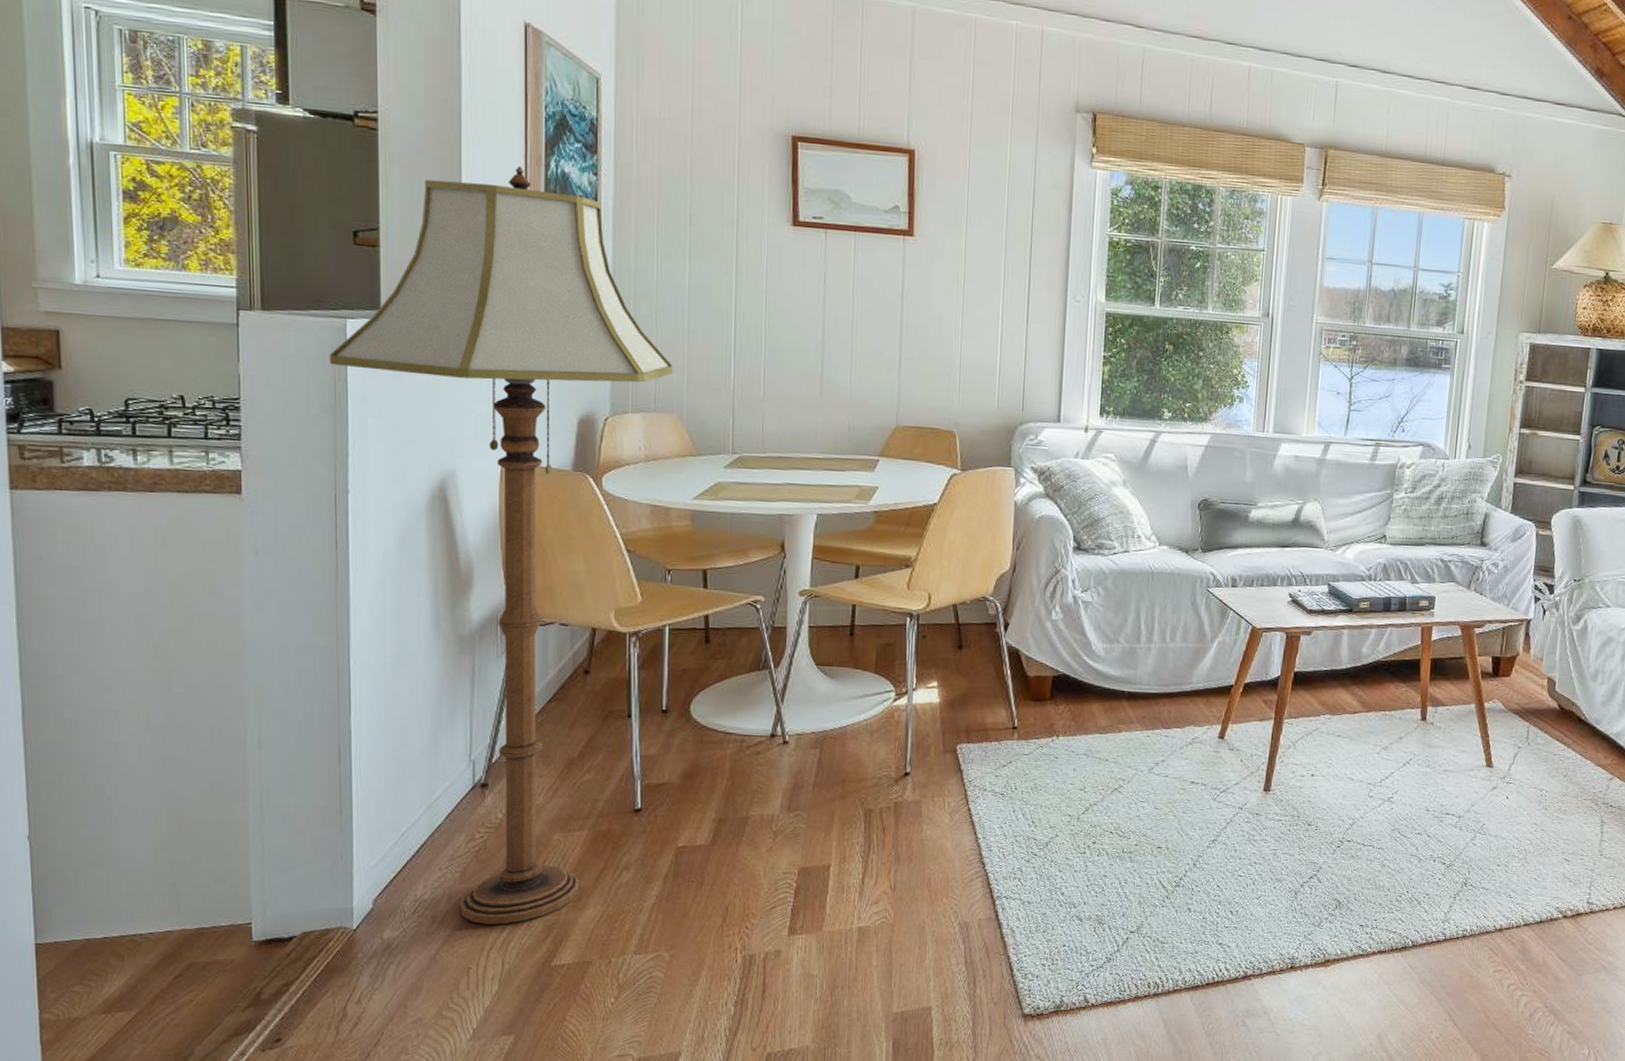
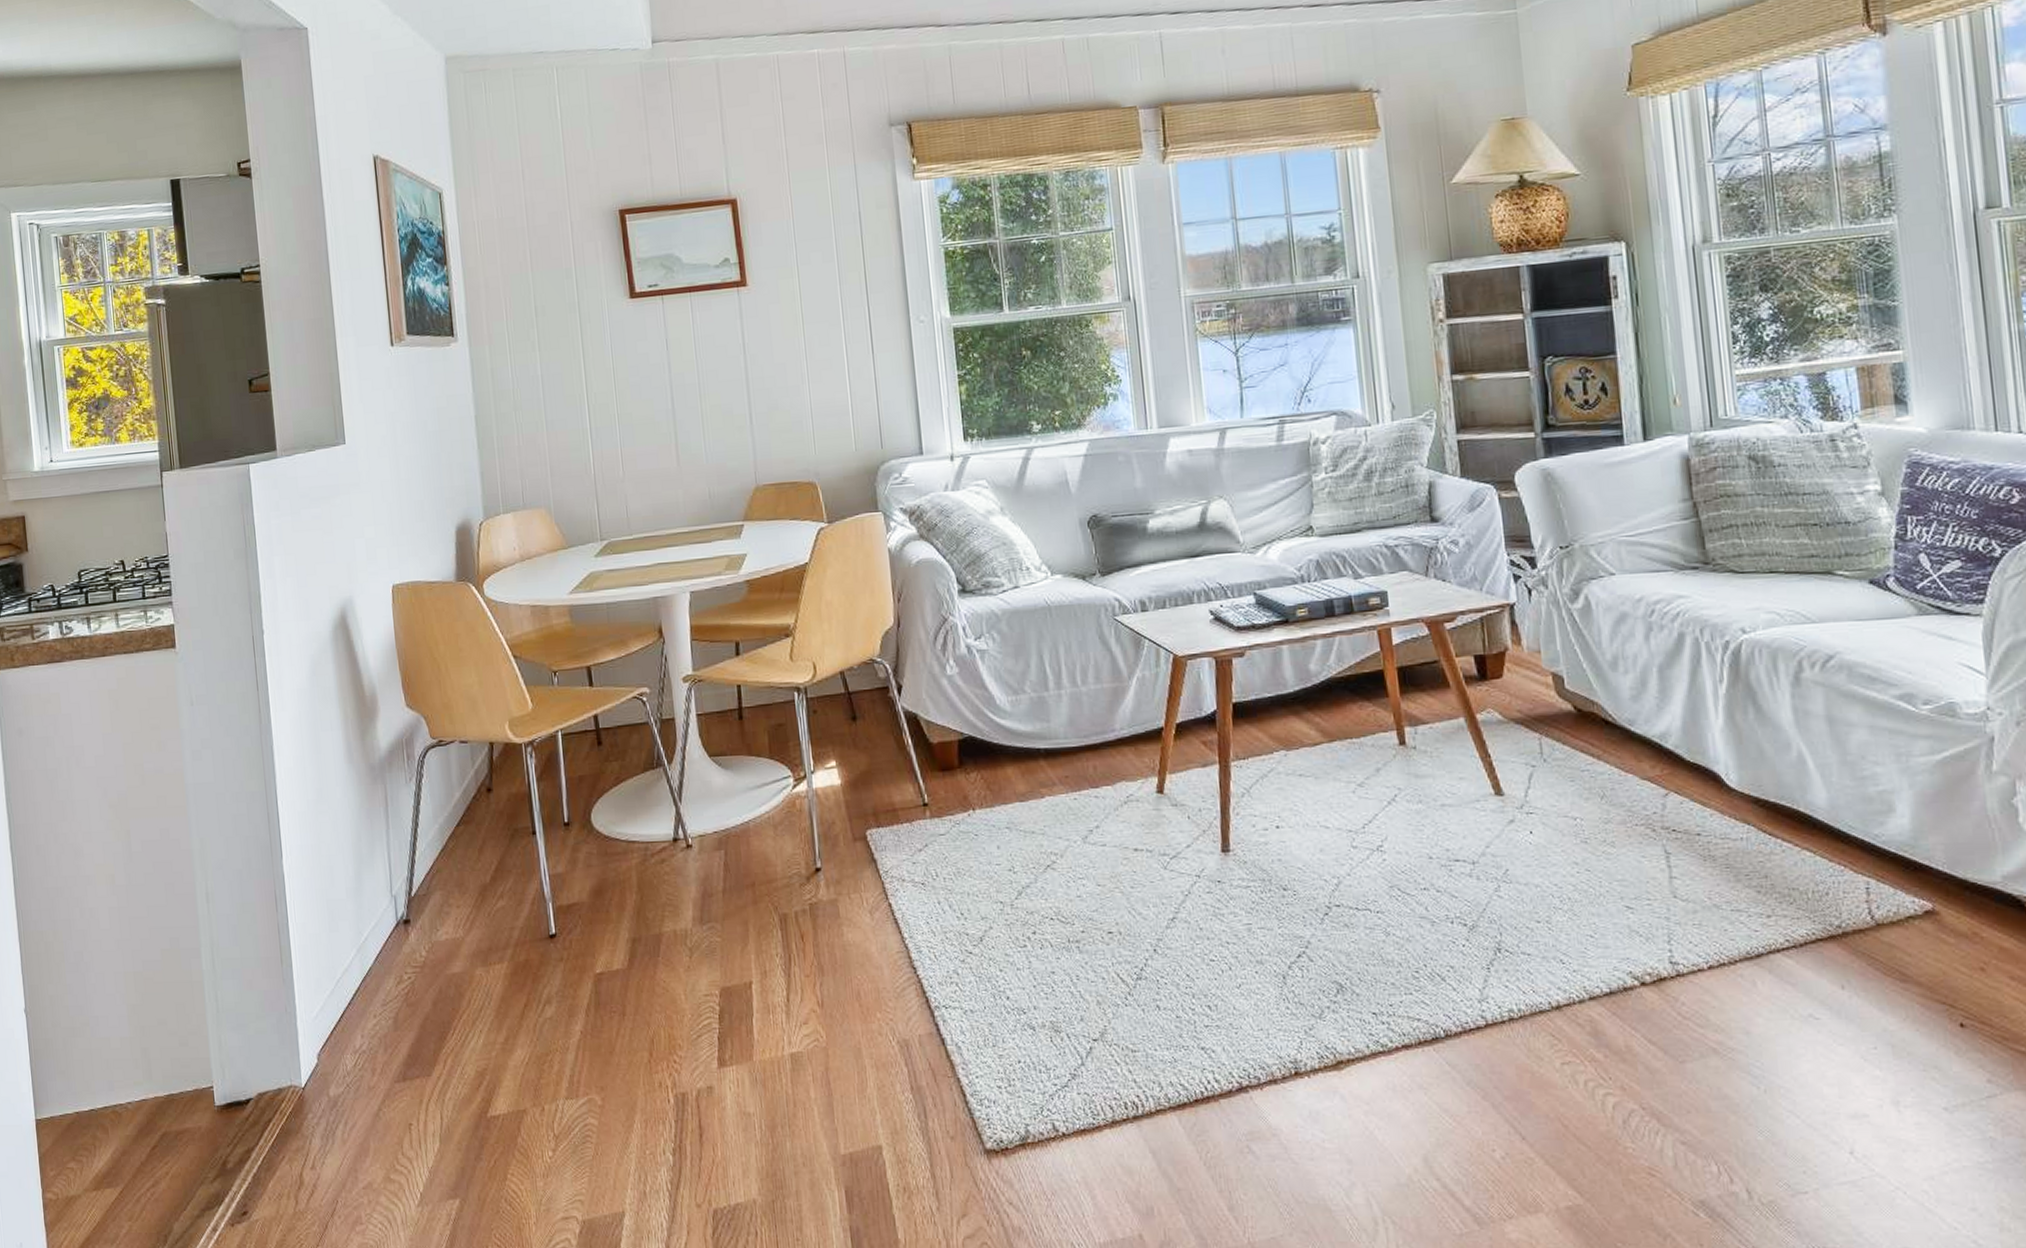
floor lamp: present [329,165,674,925] -> none [237,290,537,1074]

